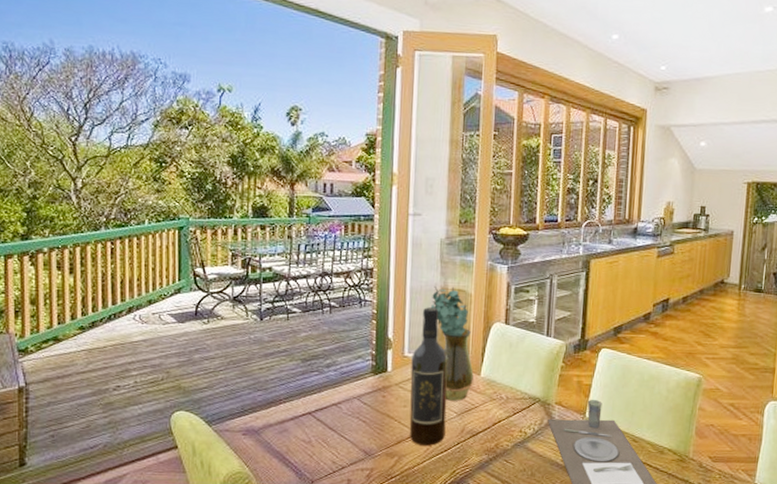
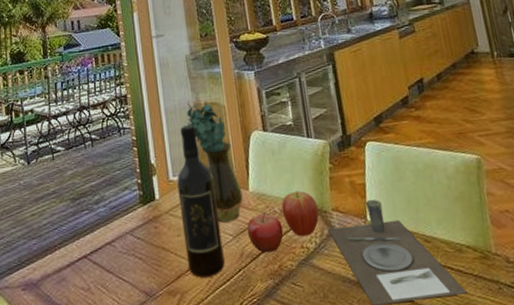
fruit: none [471,397,506,433] -> present [247,213,284,254]
fruit: none [508,382,543,423] -> present [281,190,319,237]

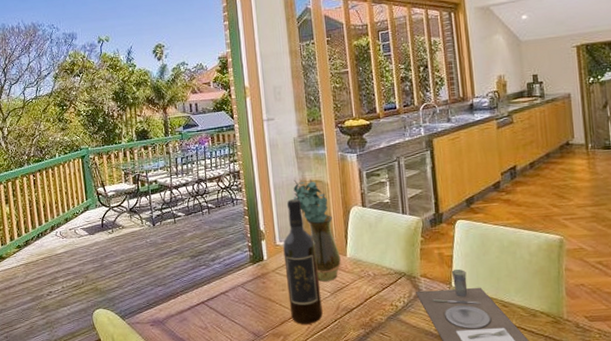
fruit: present [247,213,284,254] -> none [343,275,376,308]
fruit: present [281,190,319,237] -> none [375,258,409,297]

